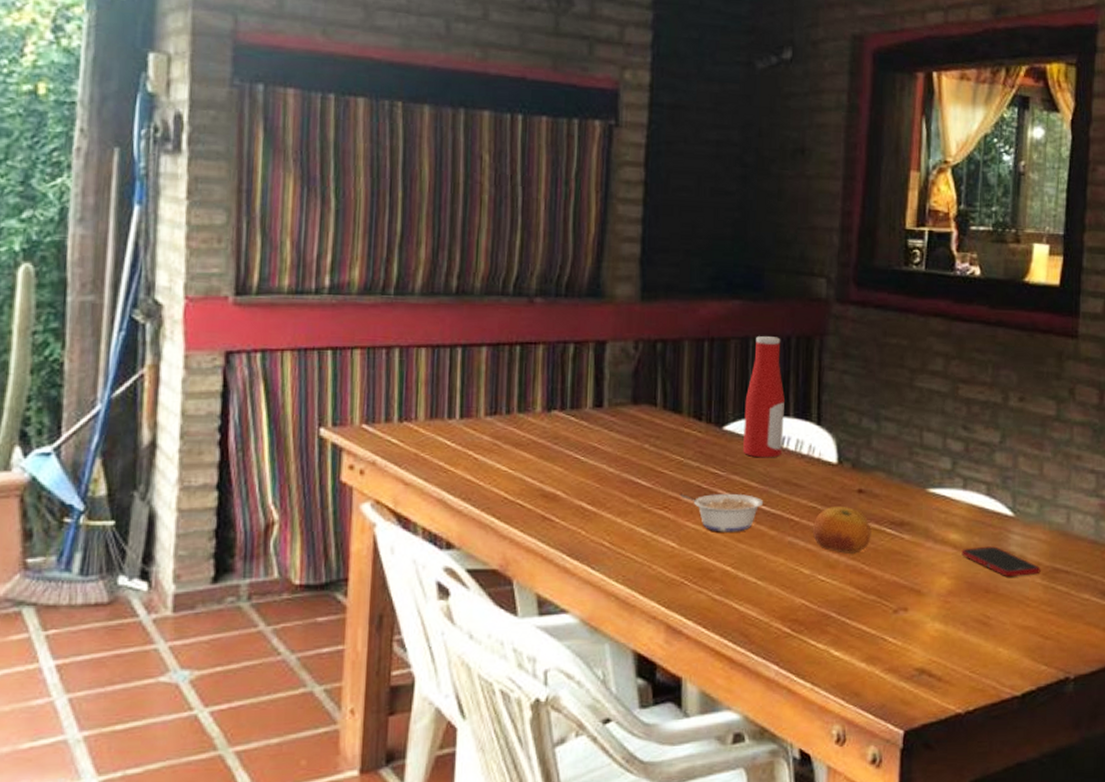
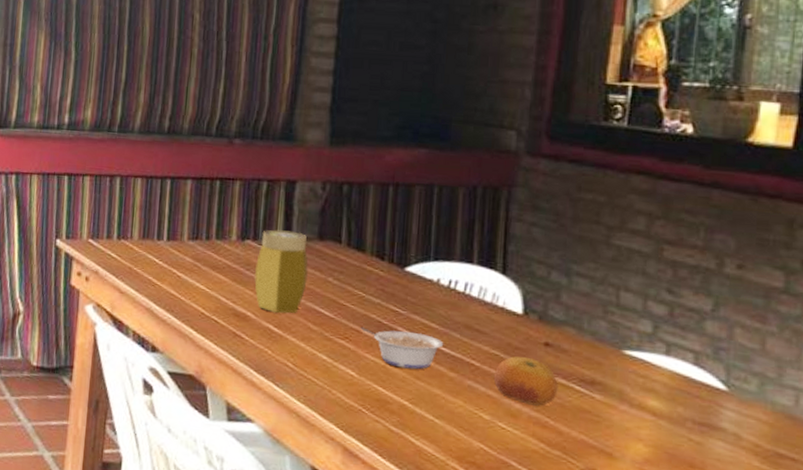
jar: none [563,396,622,489] -> present [254,229,308,313]
bottle: present [743,336,785,458] -> none [424,184,469,302]
cell phone: present [961,546,1041,577] -> none [662,417,759,457]

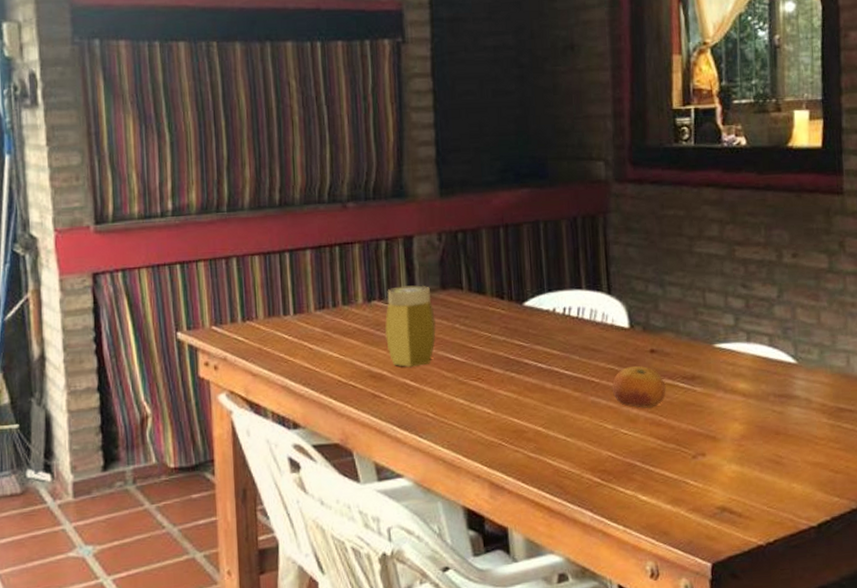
legume: present [360,327,444,369] -> none [490,361,566,397]

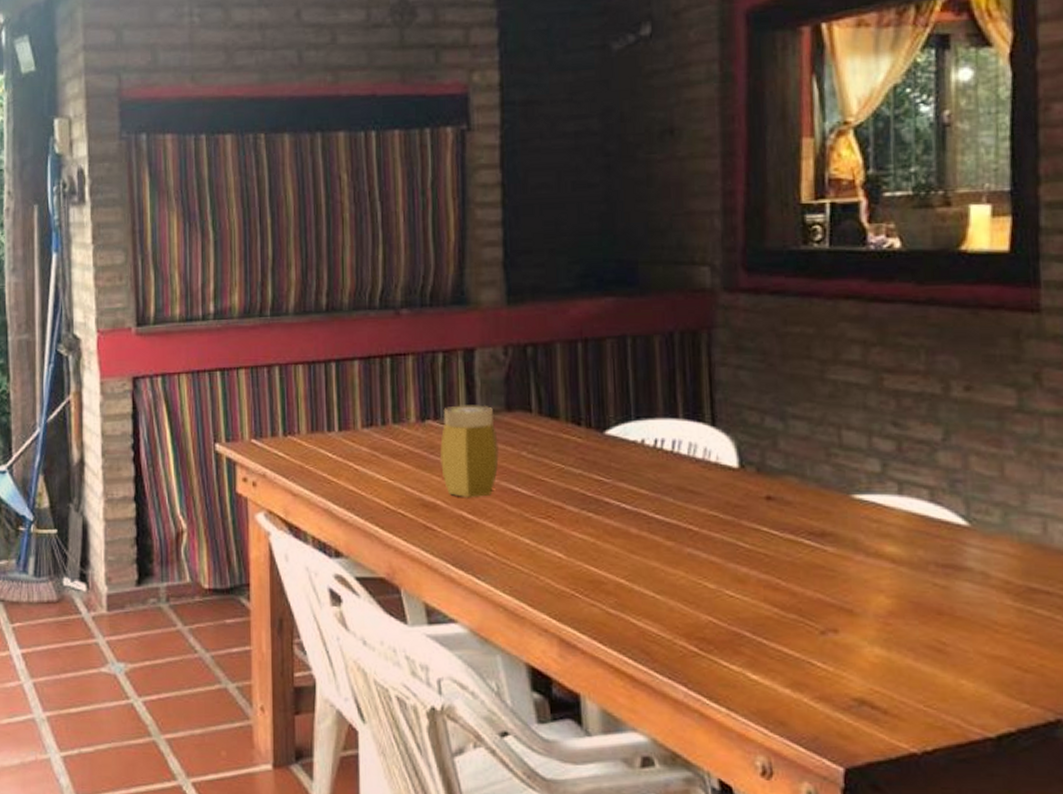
fruit: present [611,366,666,408] -> none [714,515,786,567]

